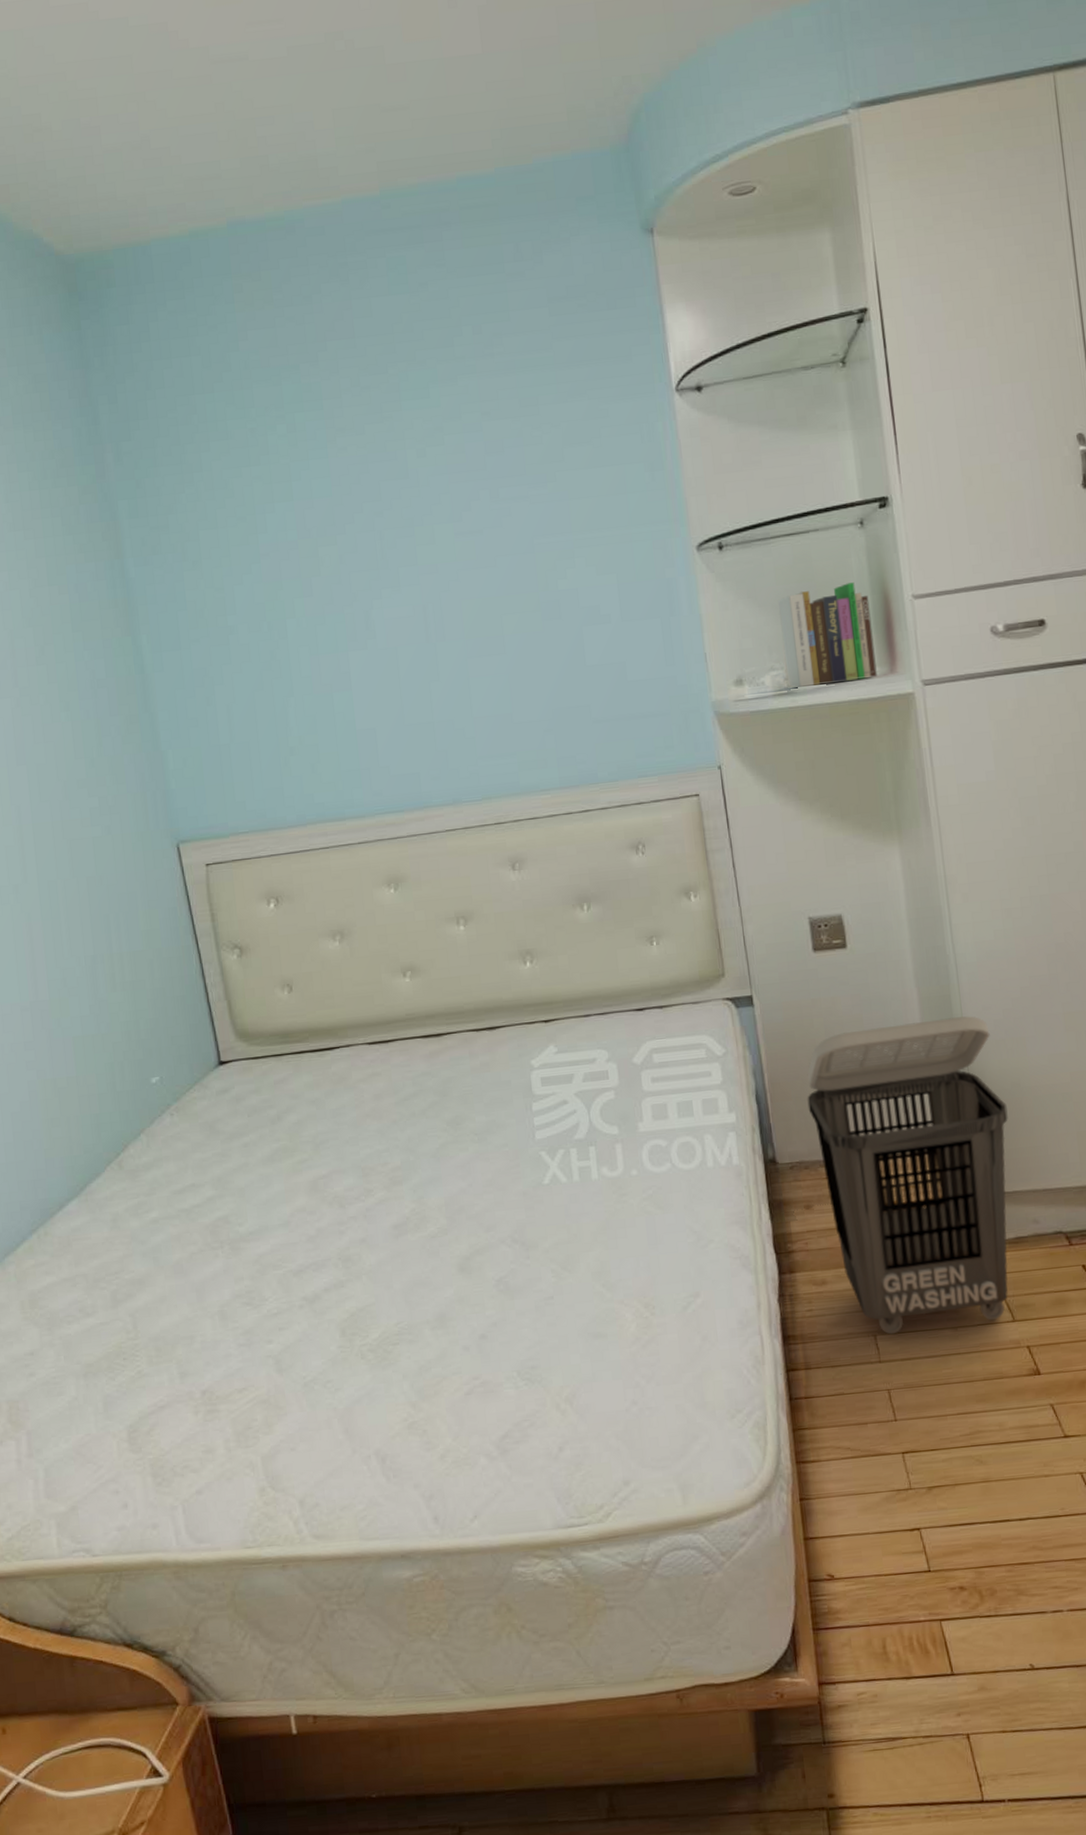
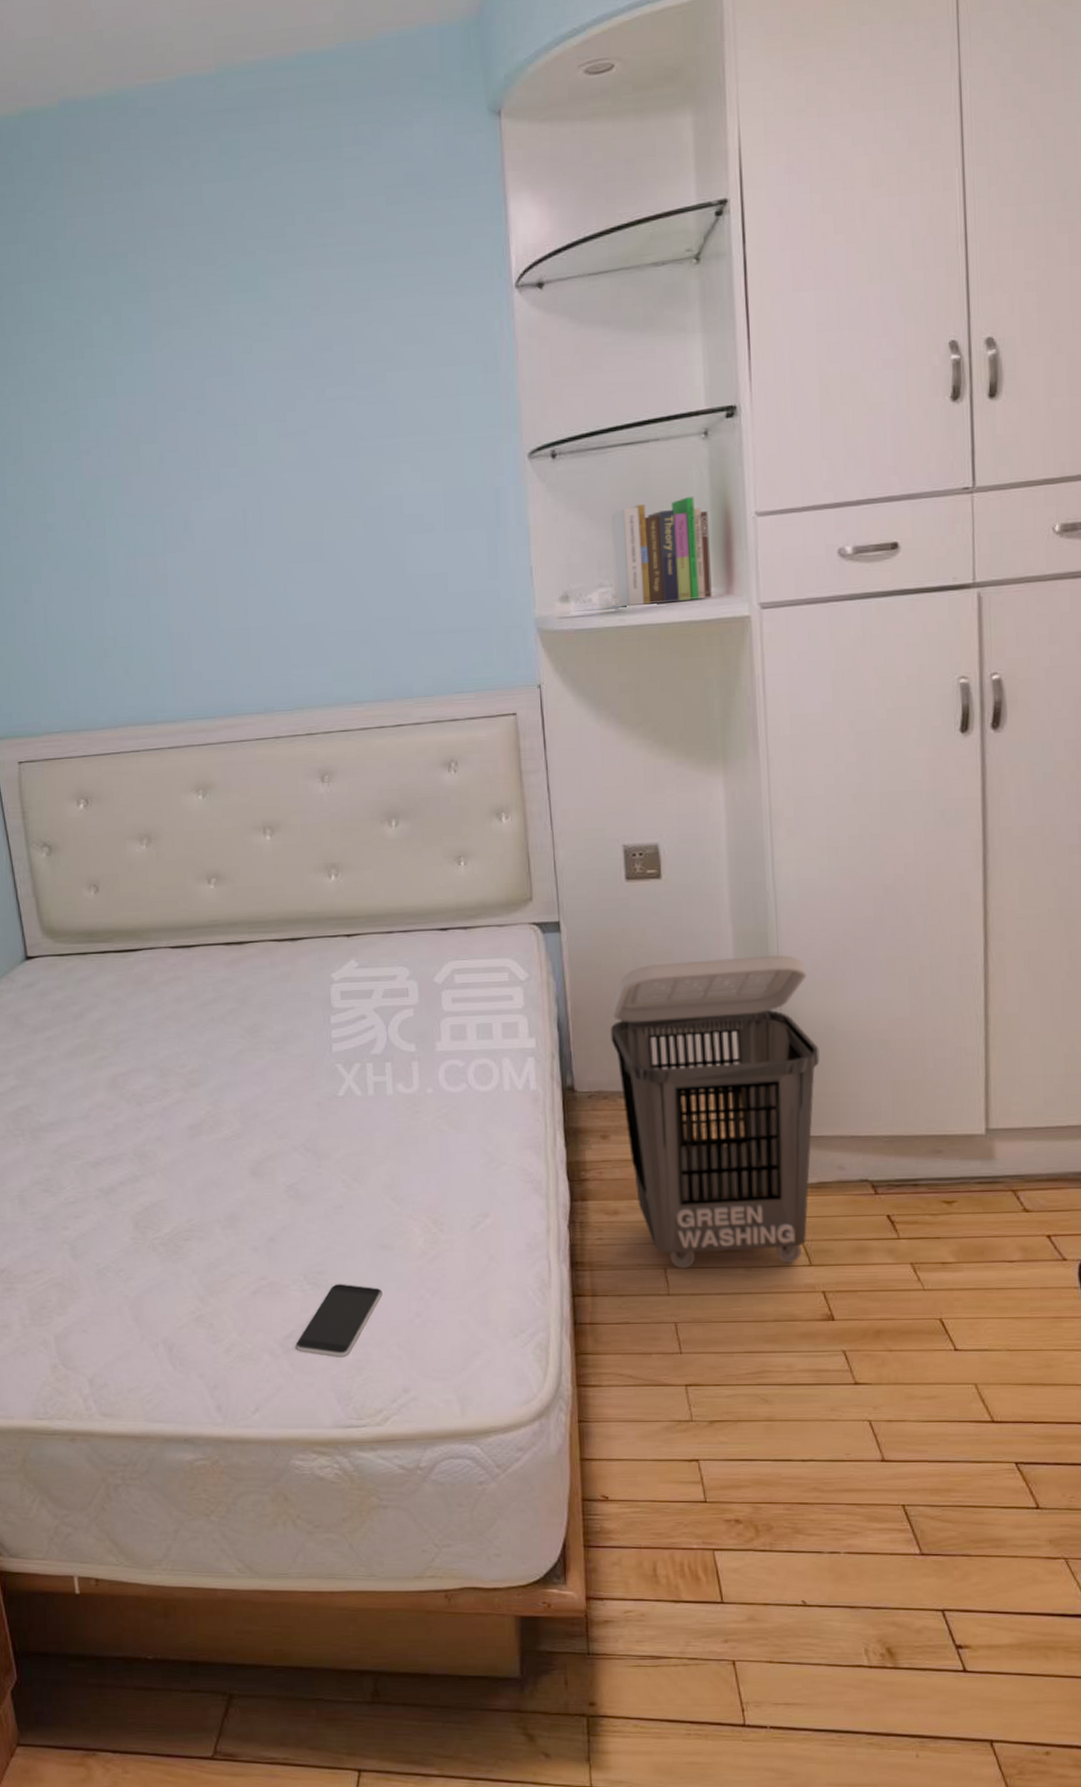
smartphone: none [512,1376,598,1455] -> present [295,1283,383,1358]

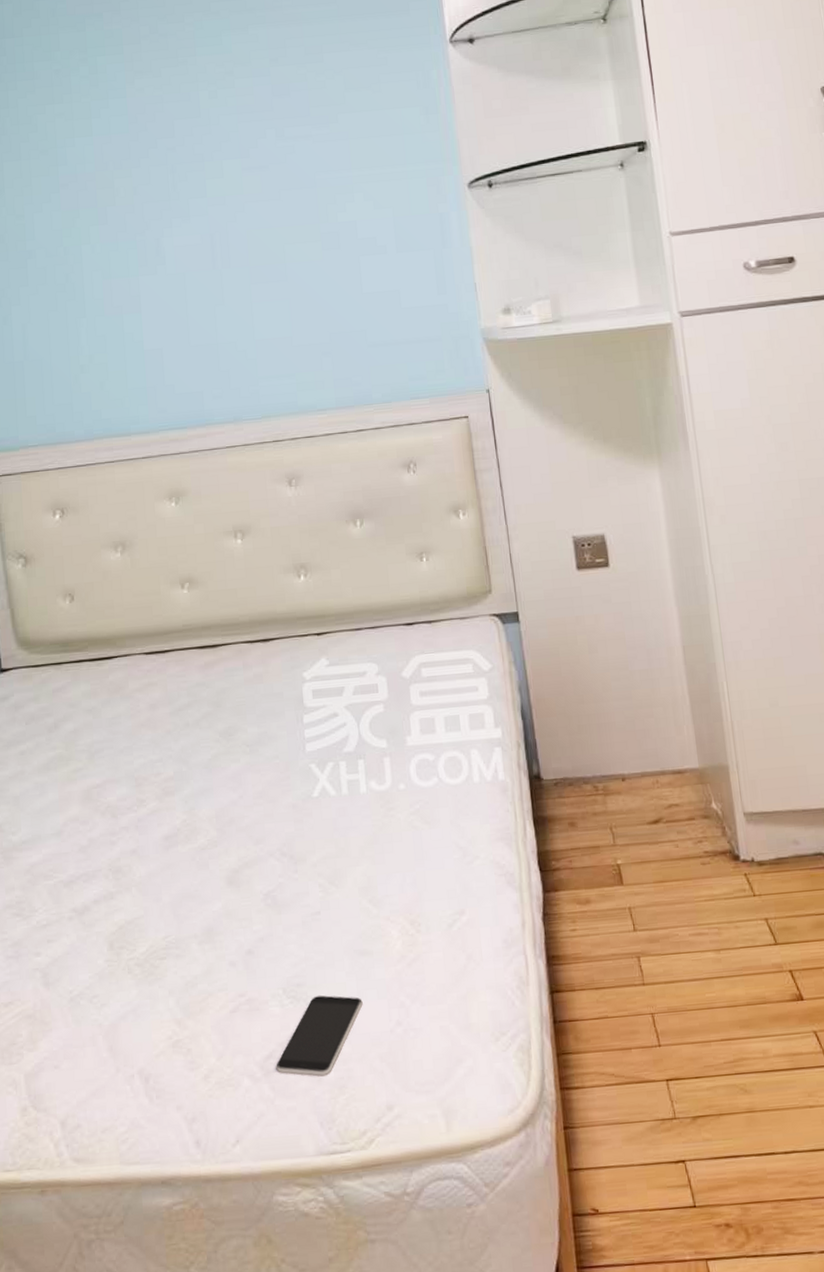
laundry basket: present [610,954,820,1269] -> none [571,635,770,956]
books: present [612,497,712,607] -> none [544,220,637,317]

